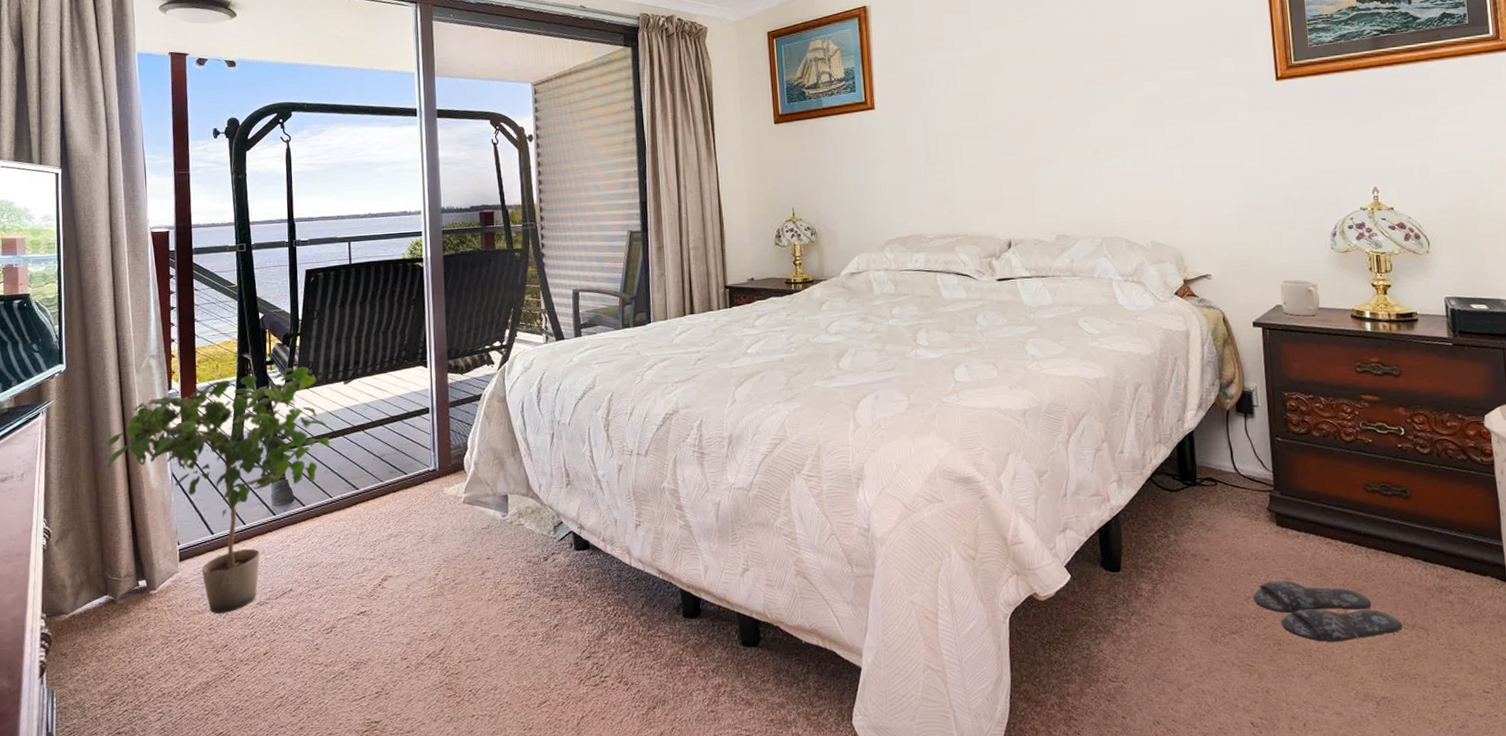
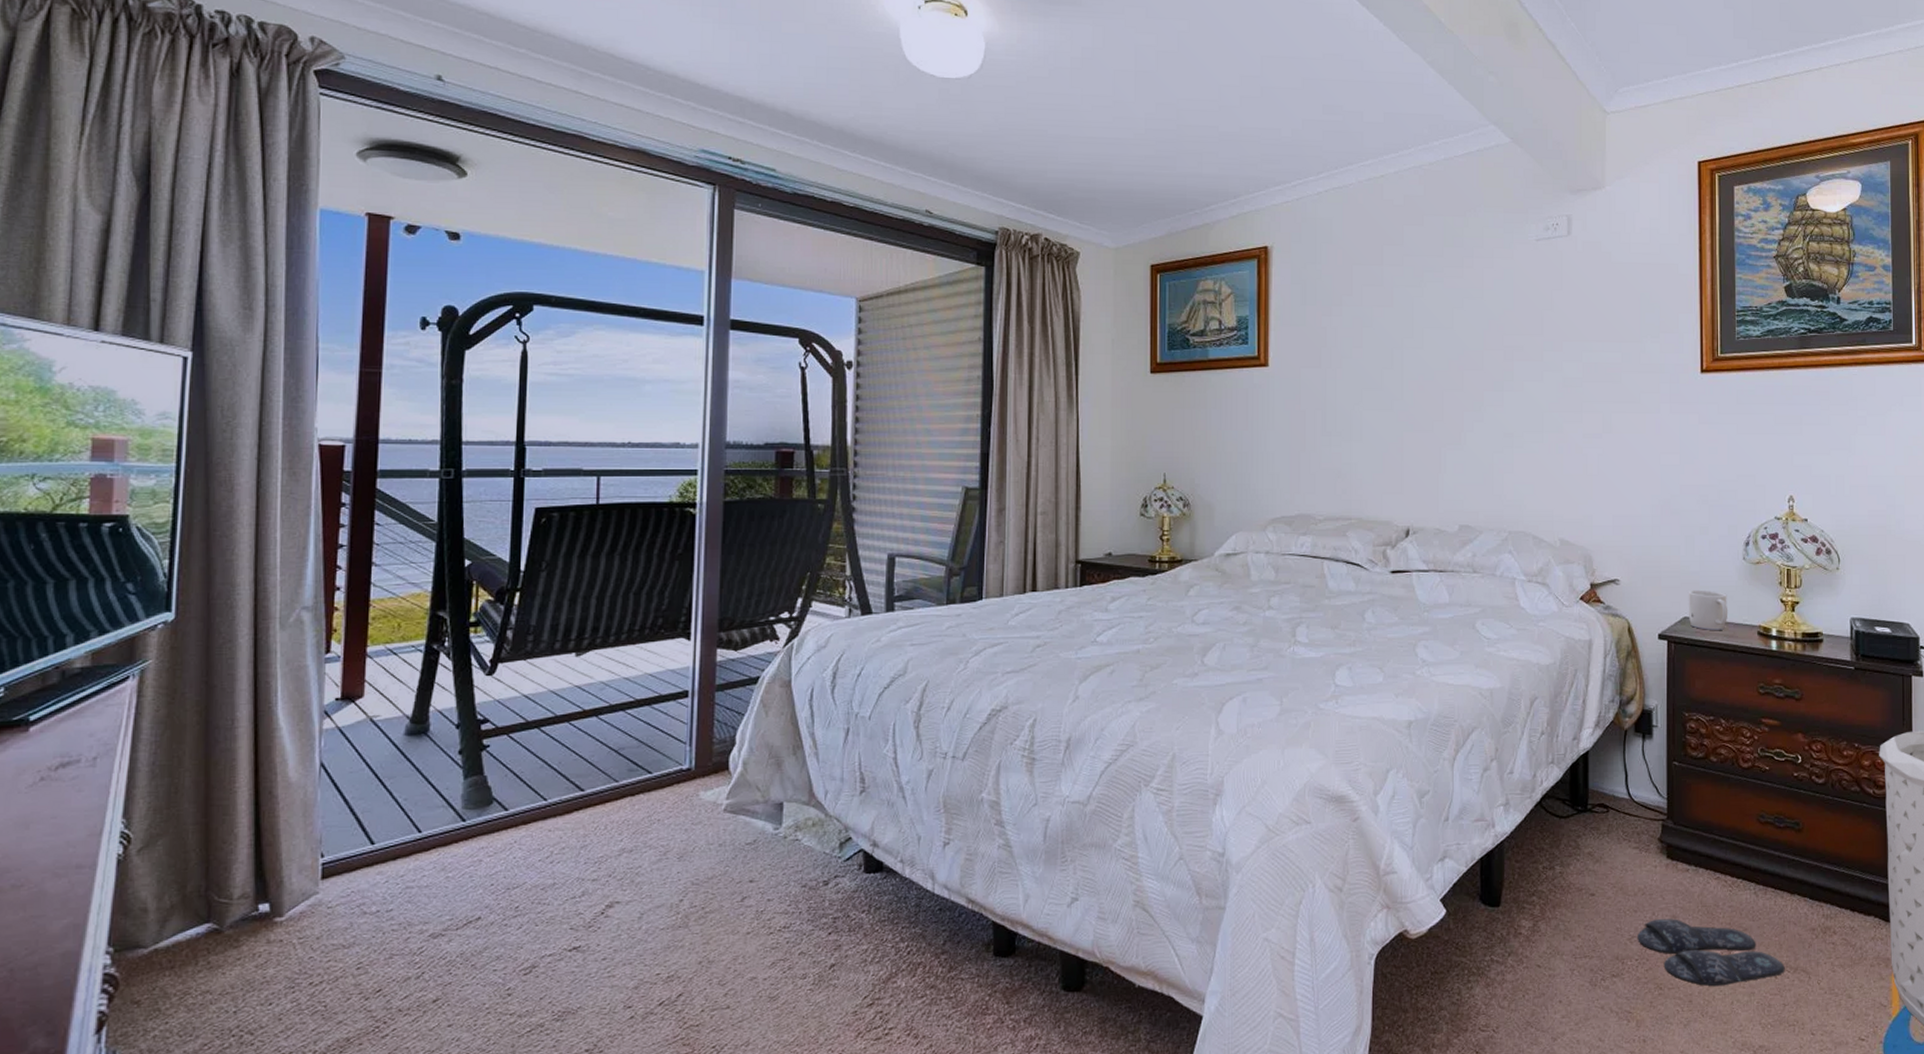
potted plant: present [105,367,330,614] -> none [224,632,550,948]

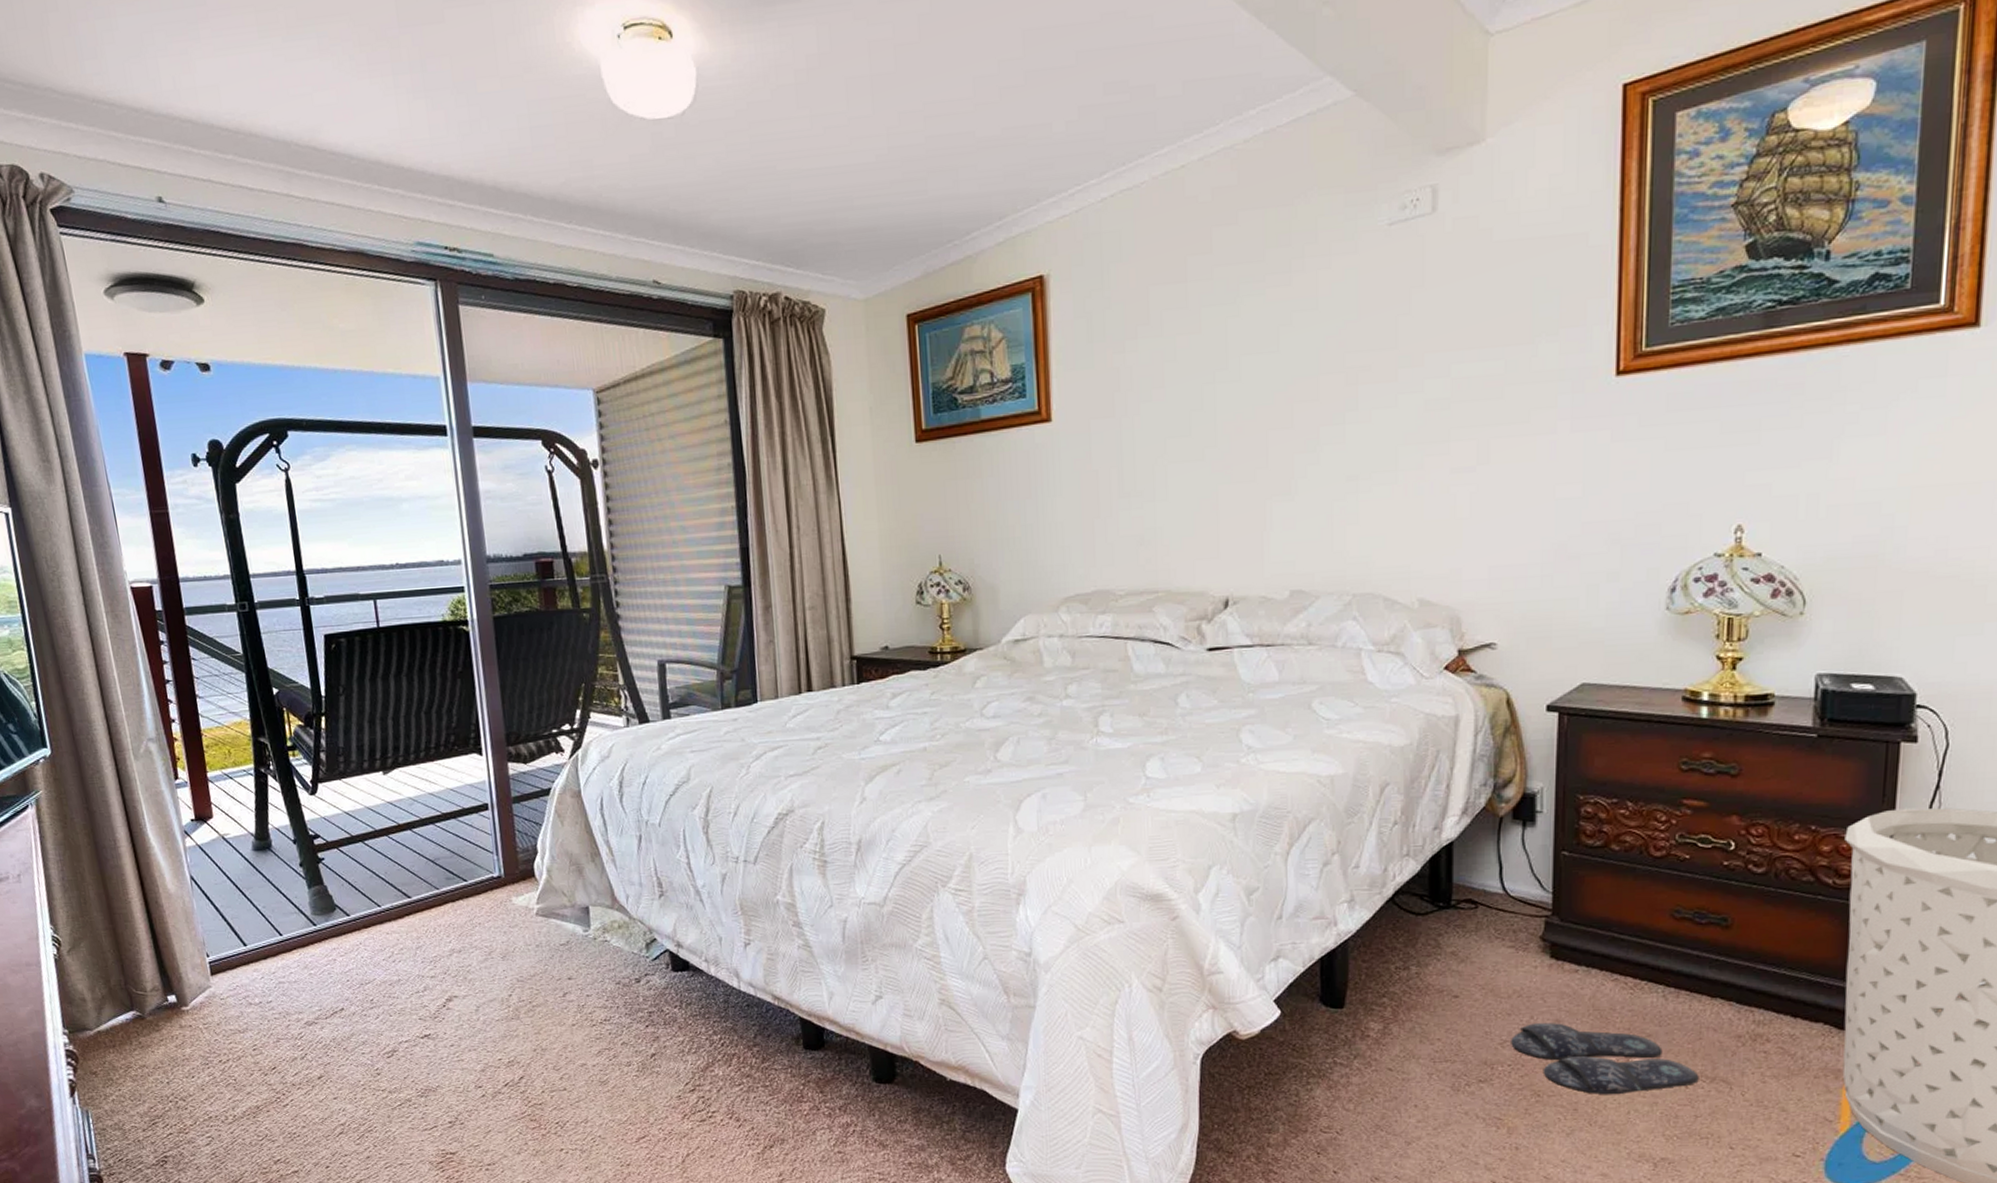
mug: present [1688,590,1728,630] -> none [1587,649,1643,698]

